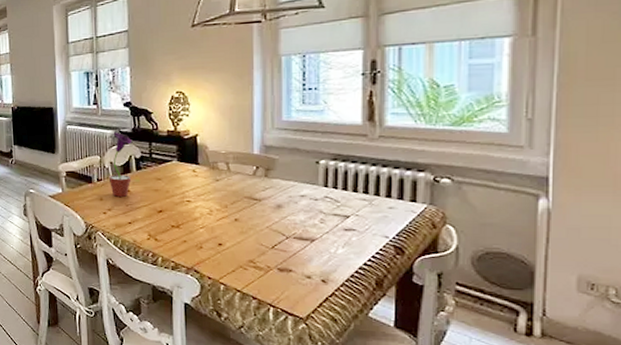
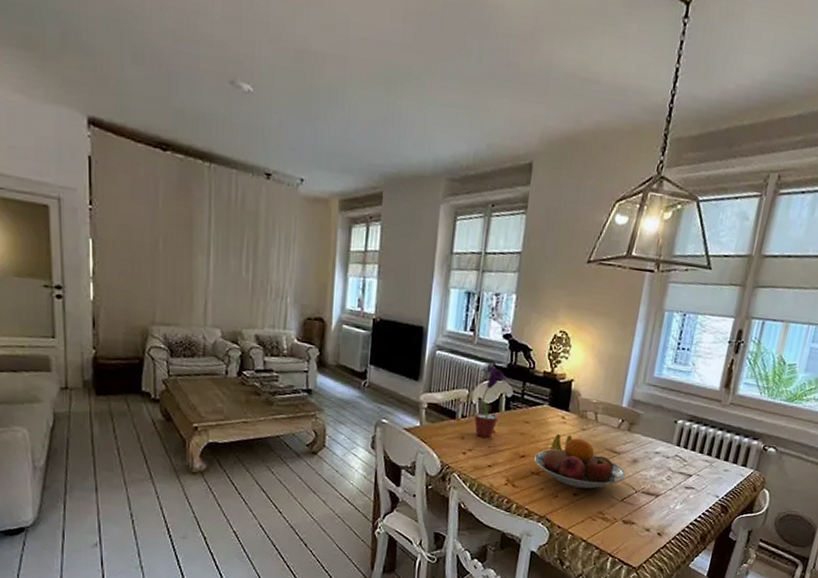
fruit bowl: none [171,186,271,239] -> present [533,433,626,490]

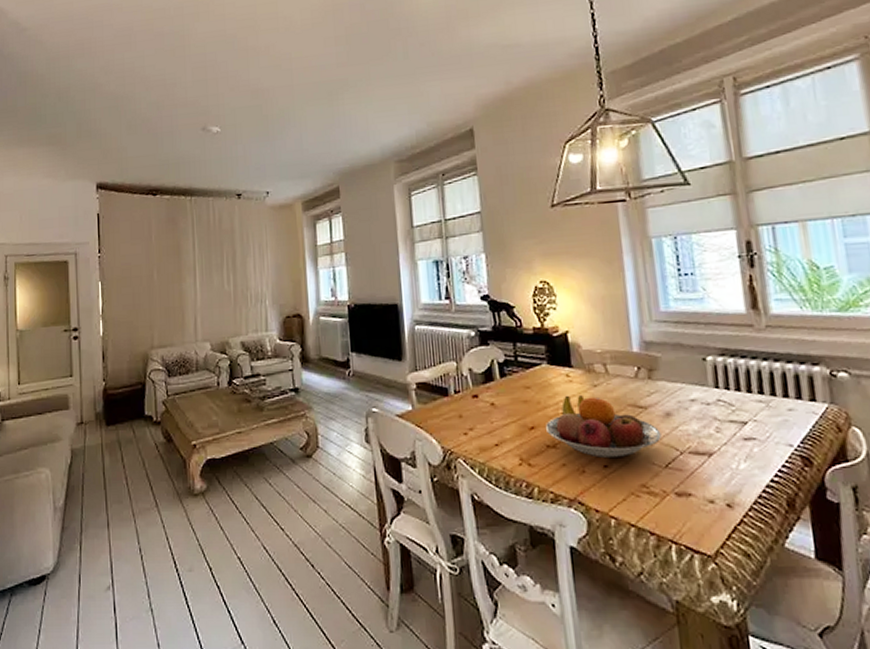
potted flower: present [473,364,507,438] -> none [467,330,496,412]

